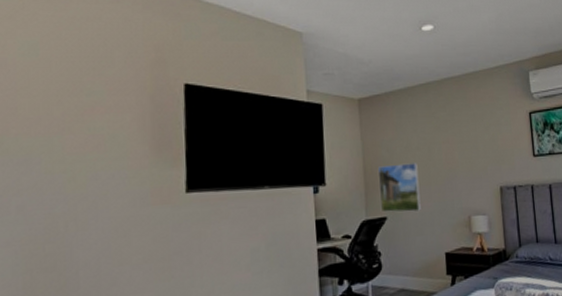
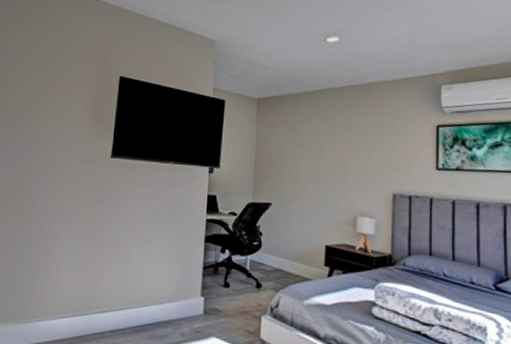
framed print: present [378,163,421,213] -> none [266,158,307,203]

